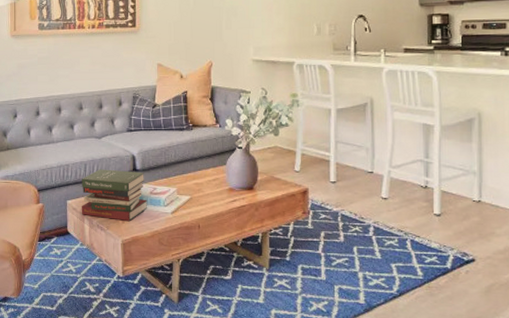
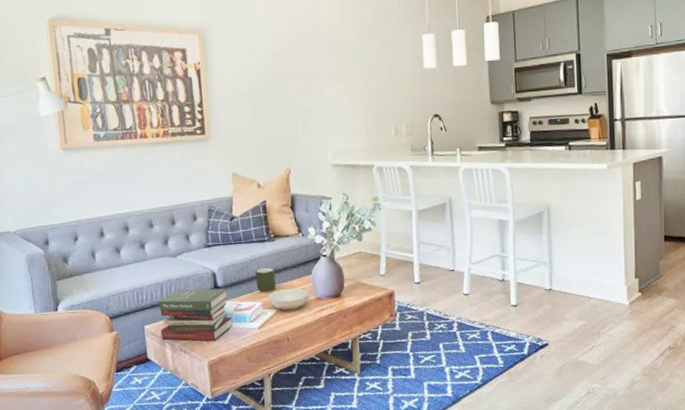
mug: none [172,154,192,179] -> present [255,267,276,293]
bowl: none [183,177,223,199] -> present [268,288,309,311]

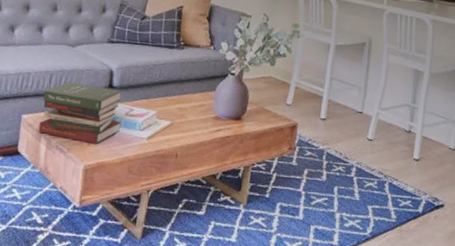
mug: present [255,267,276,293] -> none [154,74,178,102]
bowl: present [268,288,309,311] -> none [164,101,209,126]

